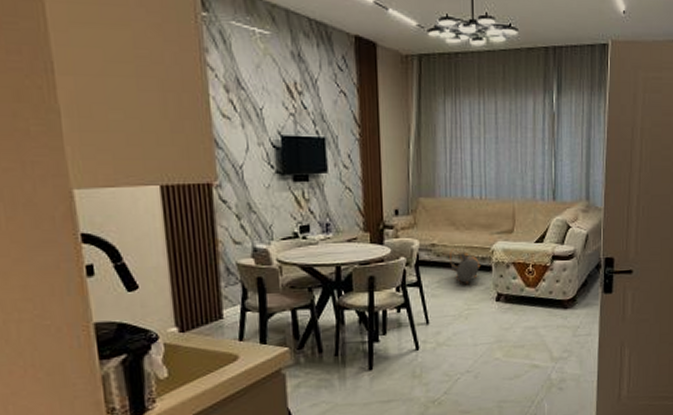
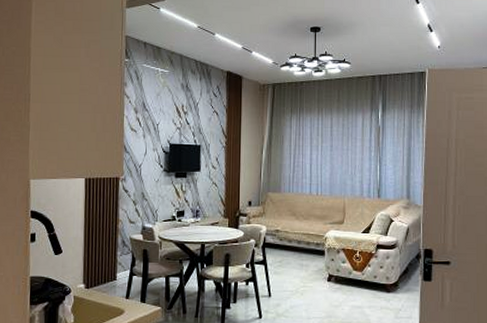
backpack: present [450,249,481,283] -> none [290,235,315,264]

